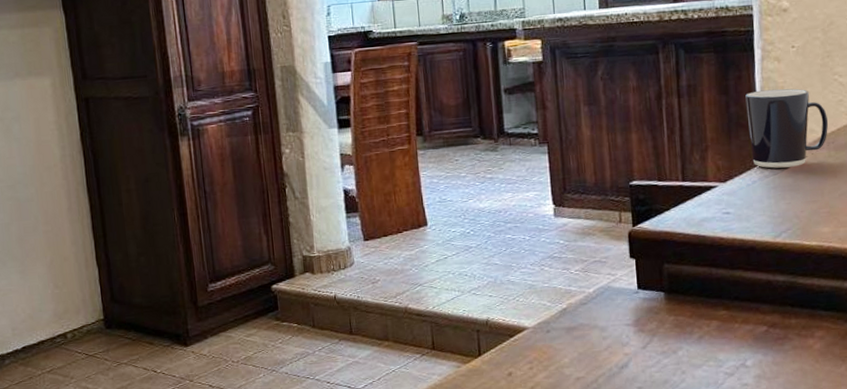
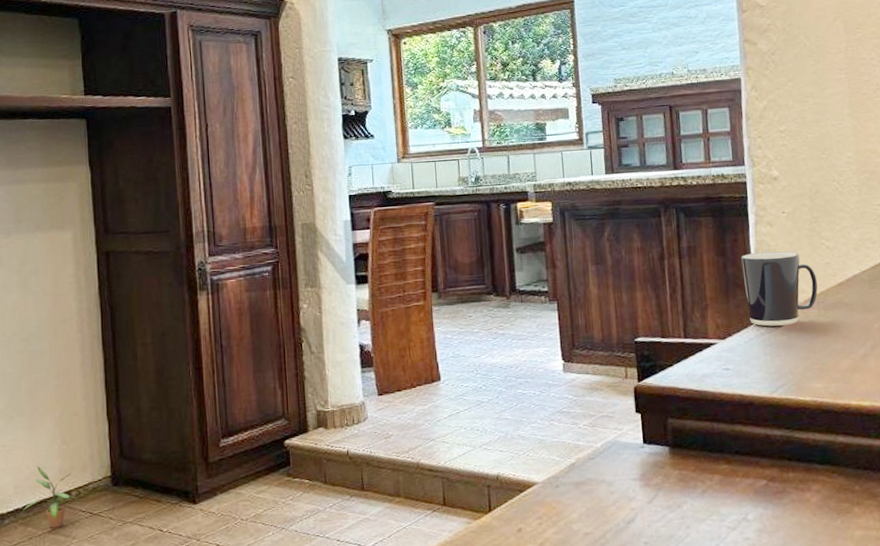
potted plant: none [22,309,75,369] -> present [23,466,80,528]

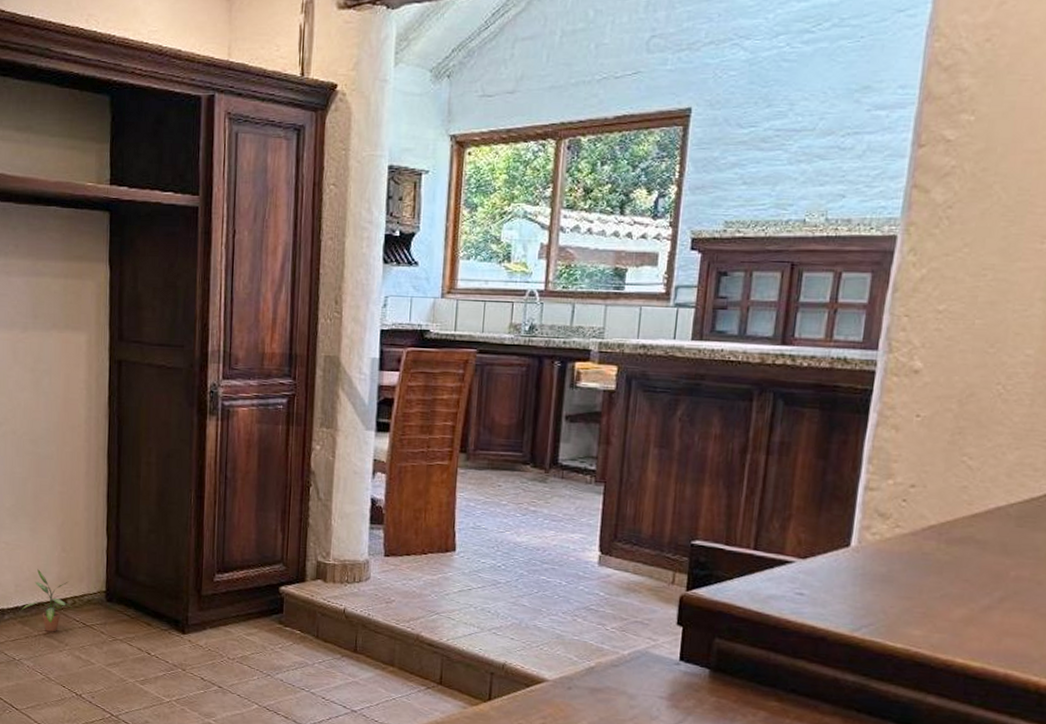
mug: present [741,251,818,327] -> none [842,460,945,555]

